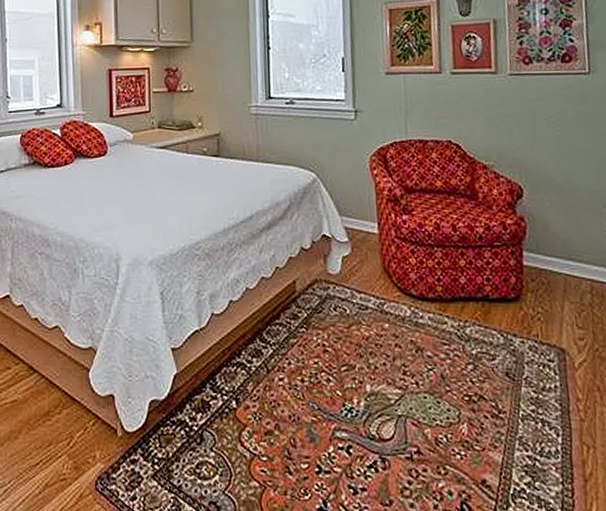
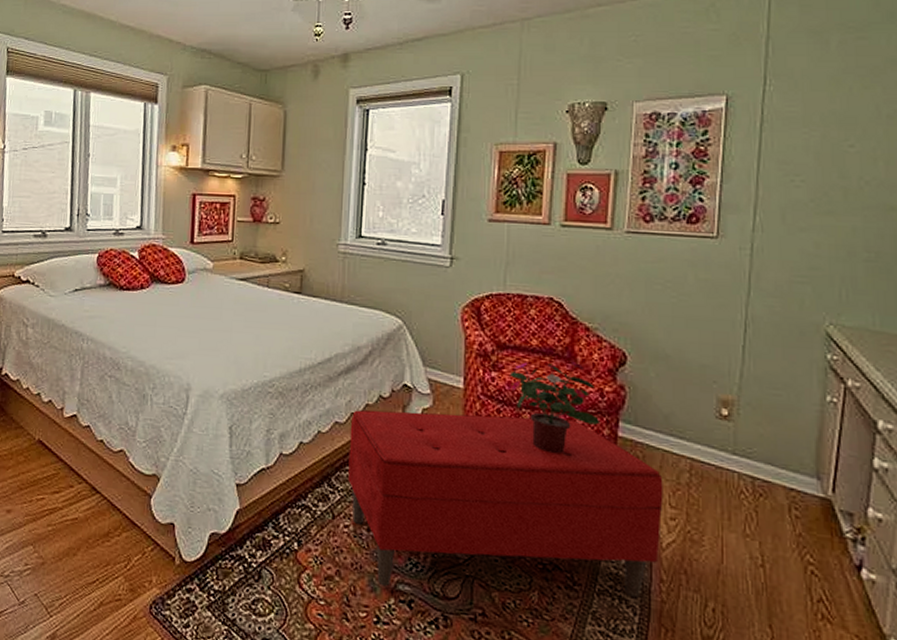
bench: none [276,254,573,435] -> present [348,409,664,598]
potted flower: none [419,197,507,288] -> present [509,359,601,455]

